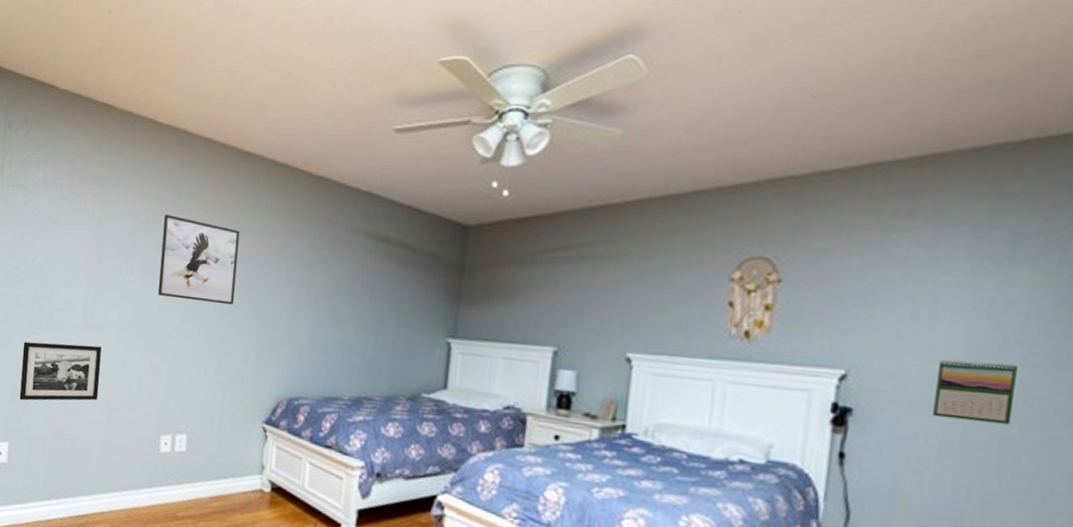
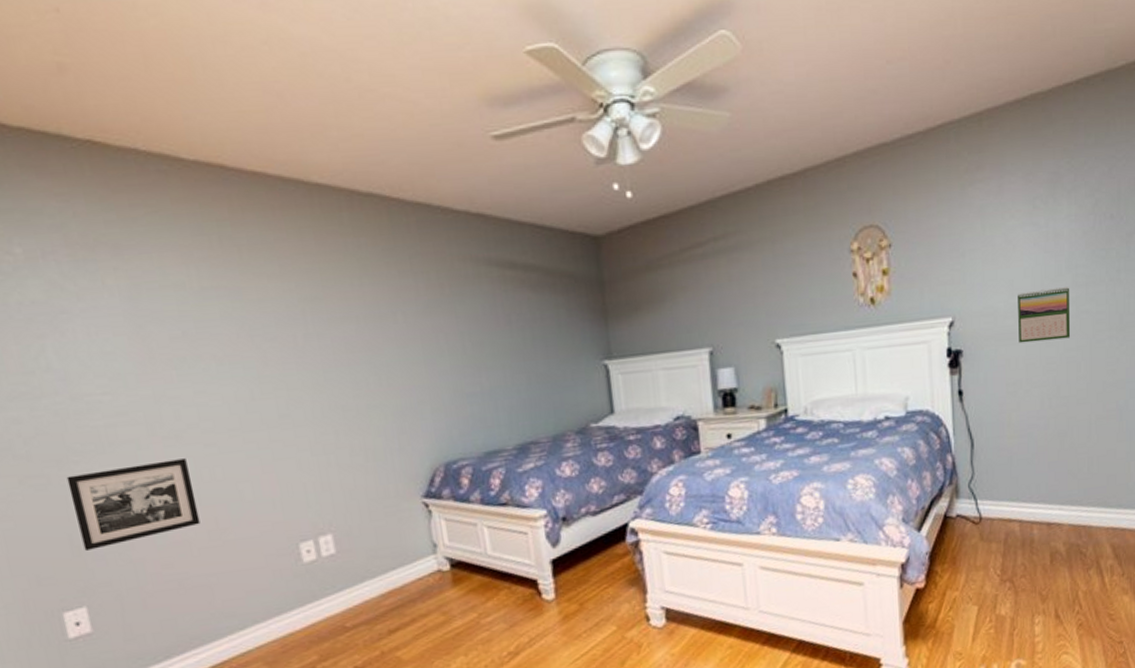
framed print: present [157,215,240,305] -> none [225,277,350,380]

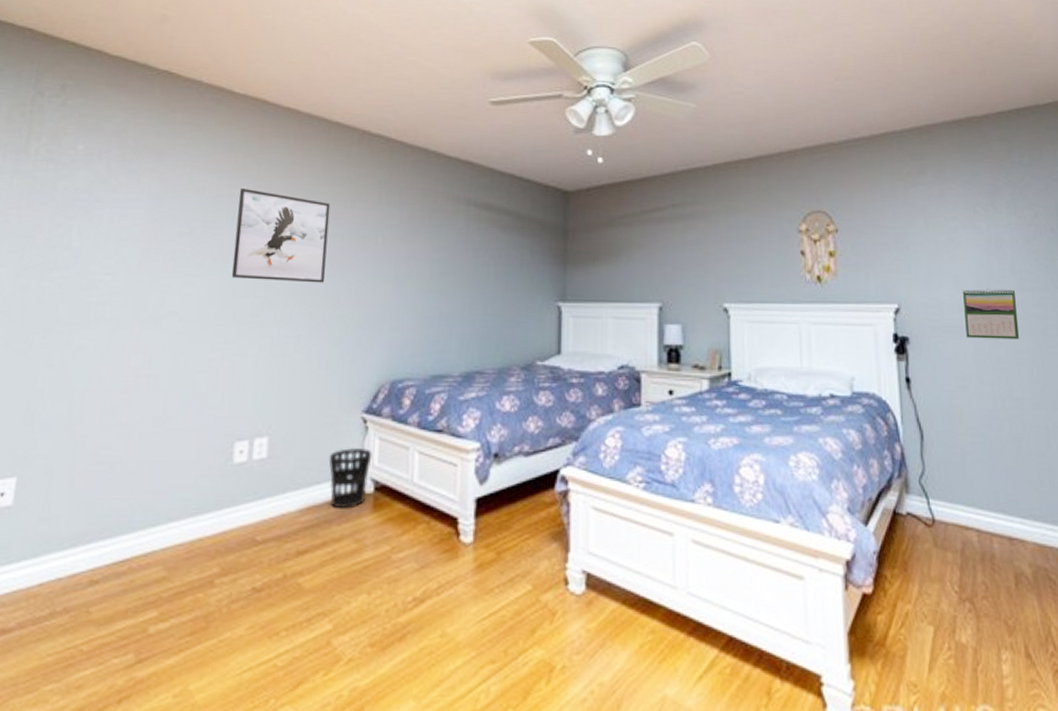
picture frame: present [66,458,201,551] -> none [36,342,157,419]
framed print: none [225,277,350,380] -> present [231,188,331,283]
wastebasket: none [398,529,443,589] -> present [328,447,373,509]

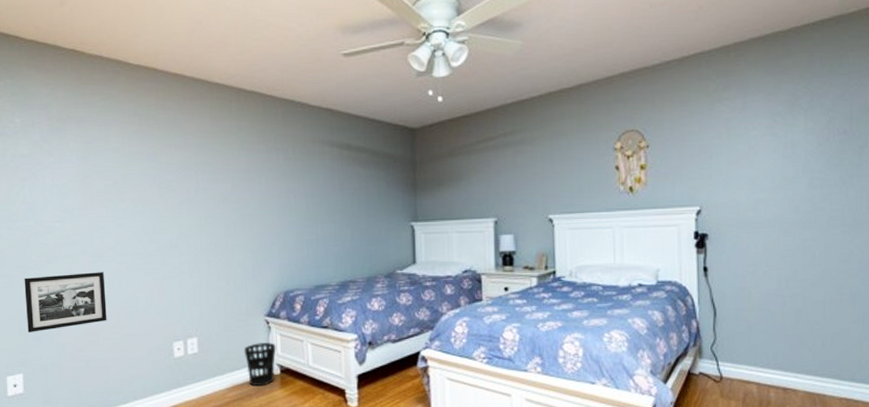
picture frame: none [36,342,157,419] -> present [24,272,107,332]
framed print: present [231,188,331,283] -> none [146,145,224,219]
calendar: present [963,289,1020,340] -> none [758,188,807,232]

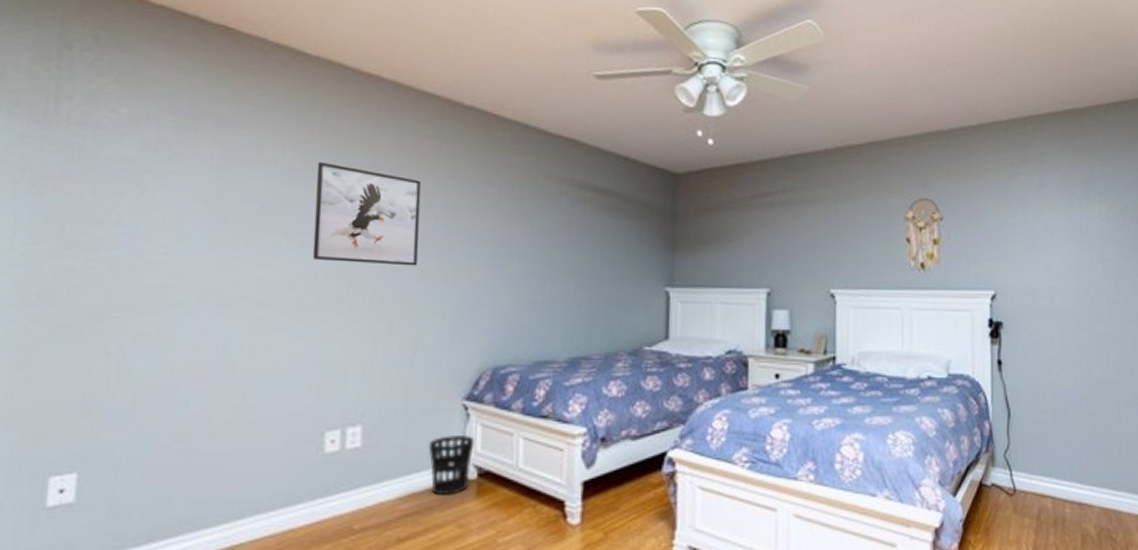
picture frame: present [24,272,107,332] -> none [95,328,231,411]
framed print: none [146,145,224,219] -> present [312,162,422,266]

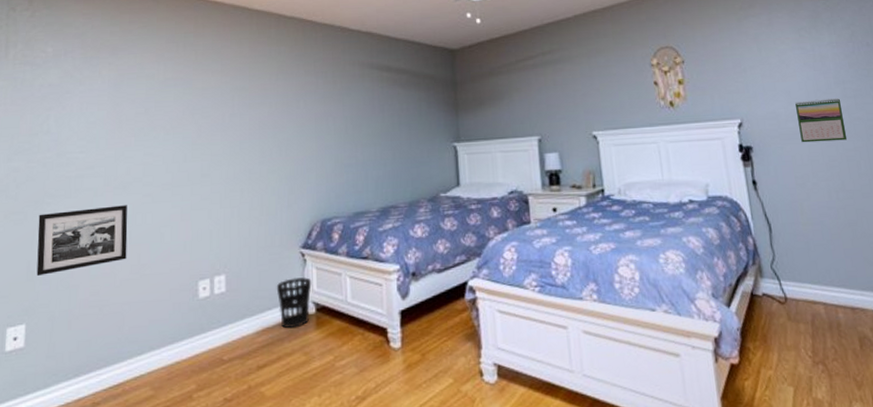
picture frame: none [95,328,231,411] -> present [36,205,128,276]
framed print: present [312,162,422,266] -> none [182,72,259,147]
calendar: none [1054,276,1102,324] -> present [795,98,848,143]

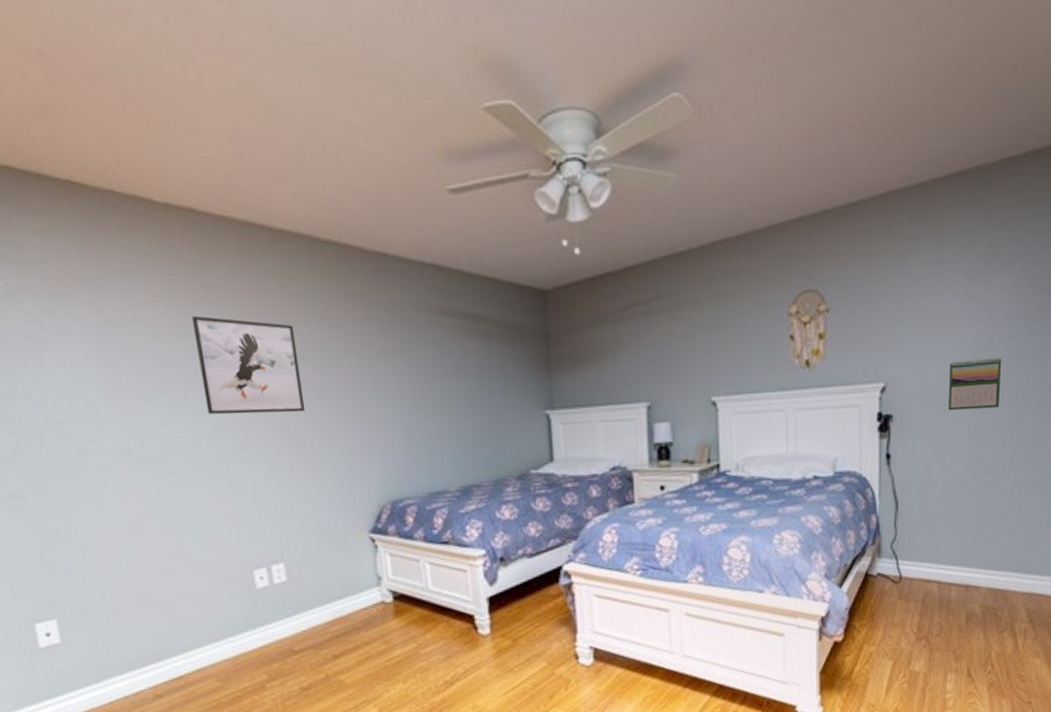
picture frame: present [36,205,128,276] -> none [41,486,163,567]
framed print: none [182,72,259,147] -> present [191,316,306,415]
wastebasket: present [276,276,312,329] -> none [345,563,386,618]

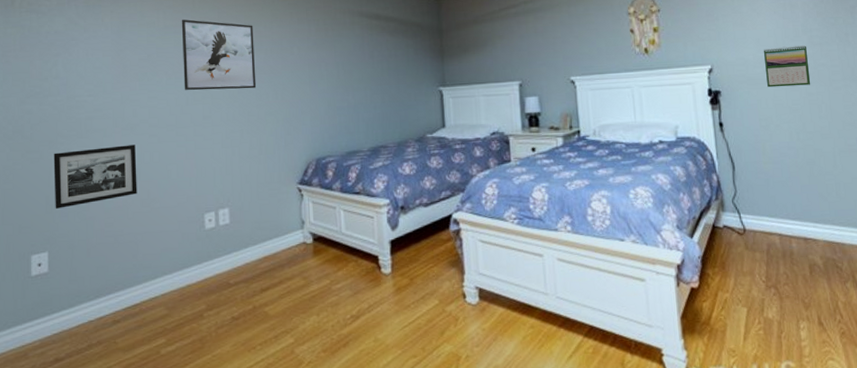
picture frame: none [41,486,163,567] -> present [53,145,137,209]

